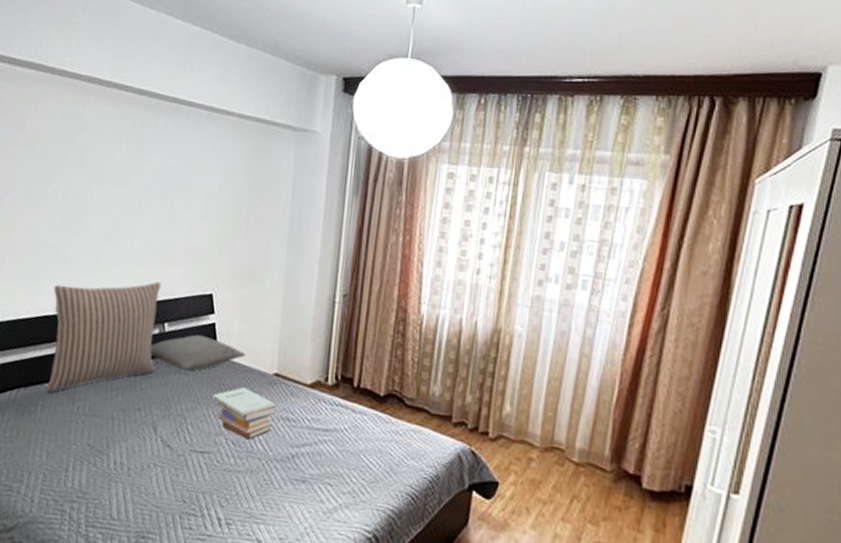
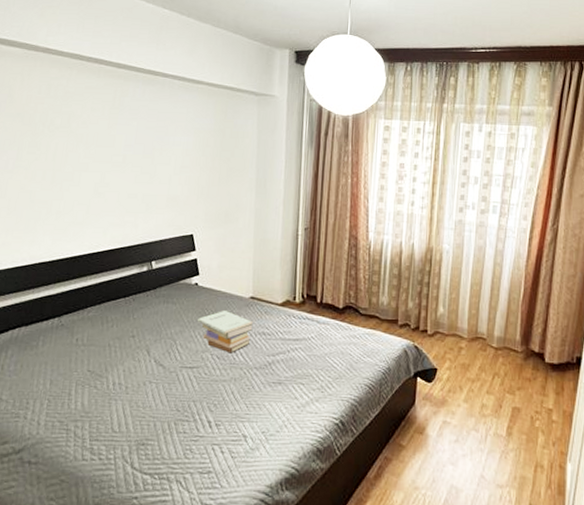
pillow: present [46,281,161,393] -> none [46,226,147,329]
pillow: present [150,334,246,372] -> none [140,269,225,301]

